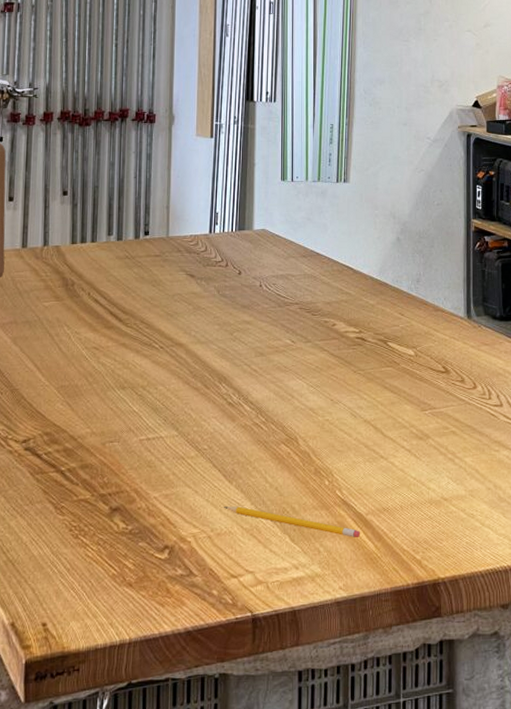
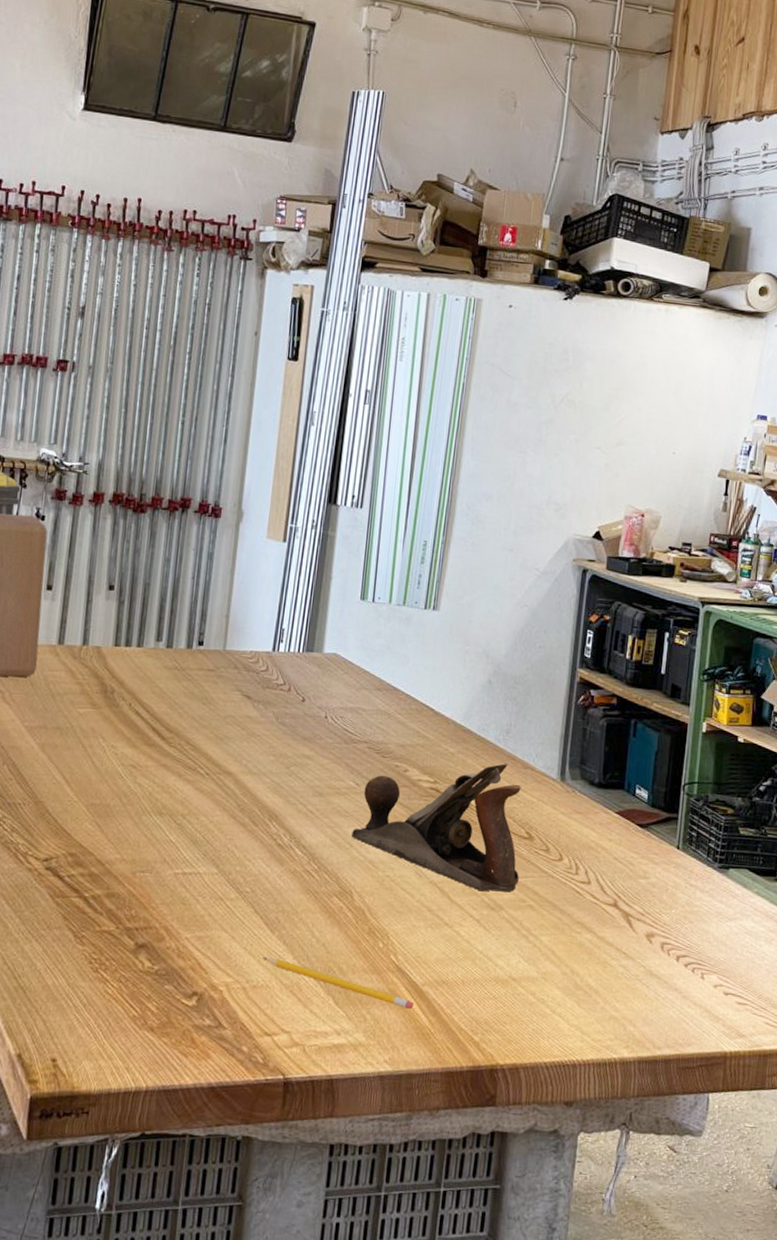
hand plane: none [292,309,441,424] -> present [351,763,521,892]

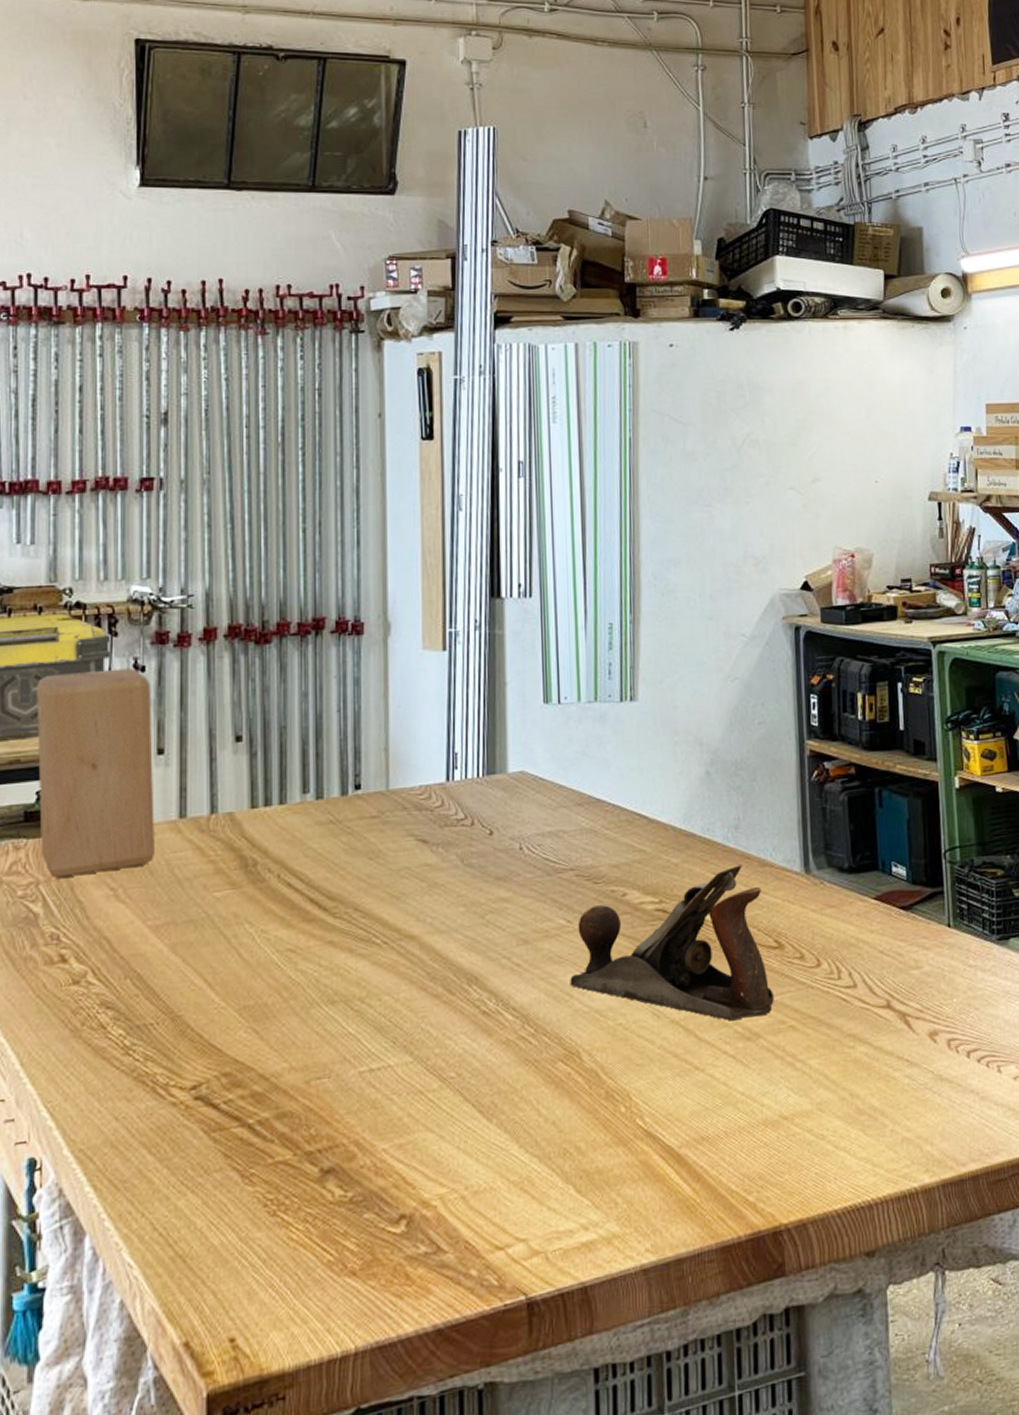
pencil: present [263,958,413,1009] -> none [481,1151,671,1181]

